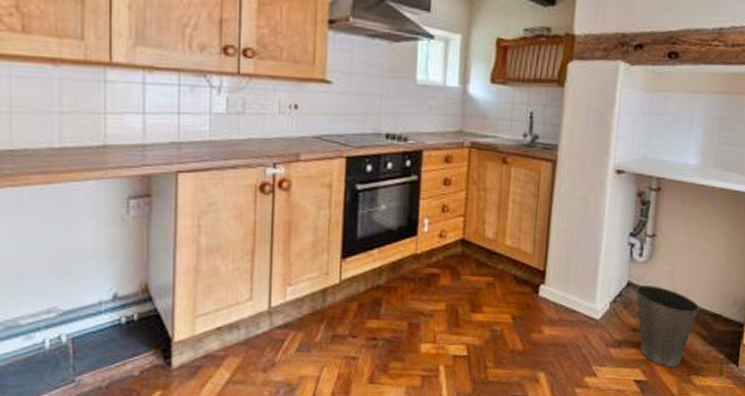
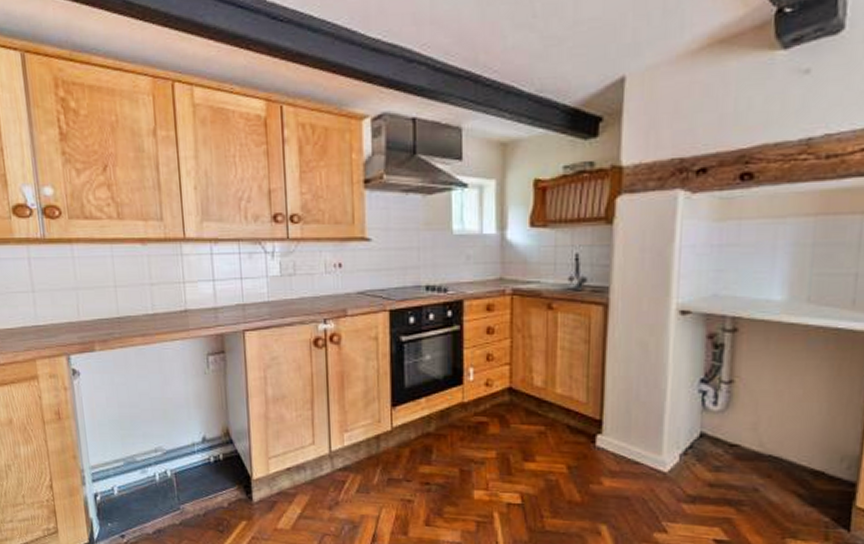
waste basket: present [635,285,700,368] -> none [710,437,795,529]

